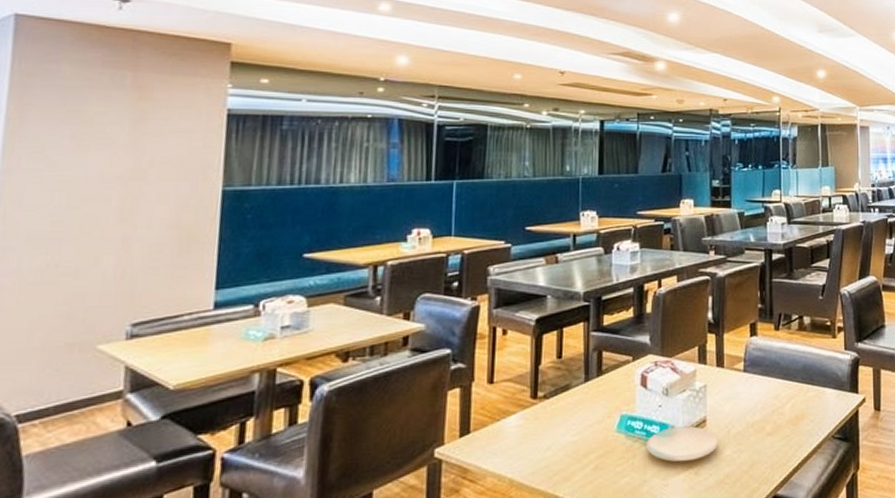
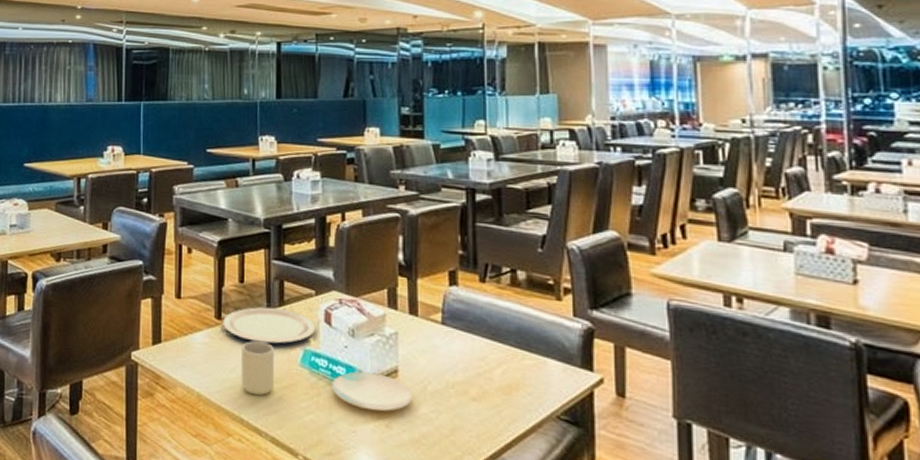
plate: none [539,378,633,416] -> present [223,307,316,344]
cup: none [556,414,591,470] -> present [241,340,274,396]

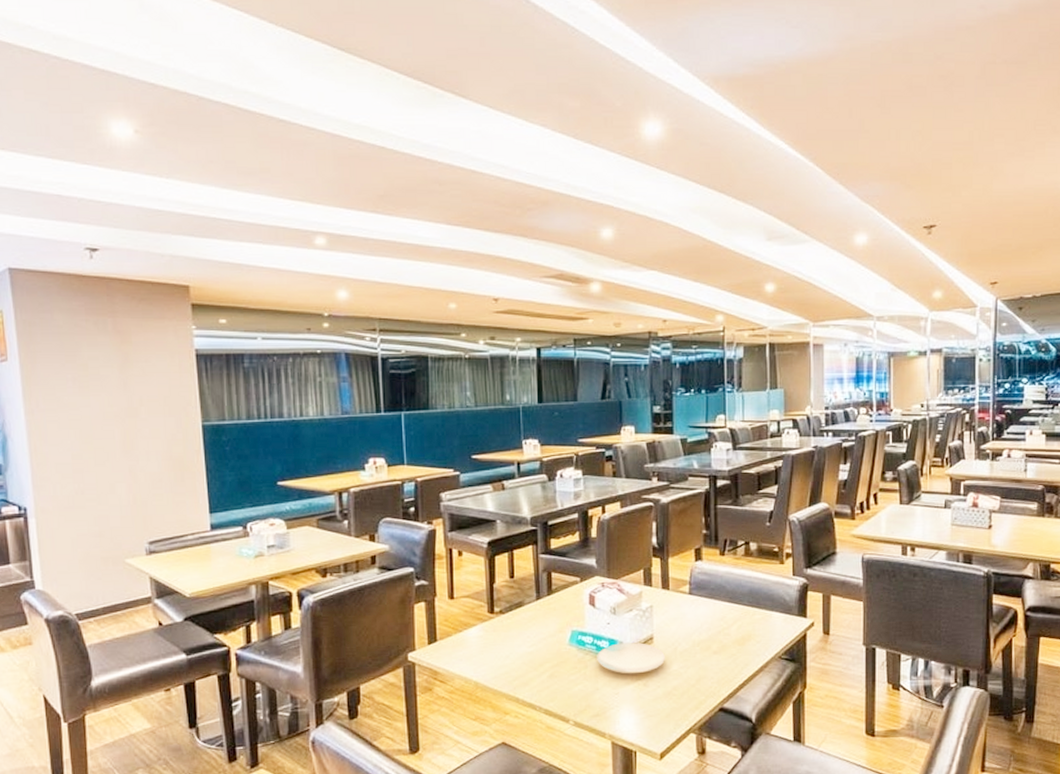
plate: present [223,307,316,344] -> none [496,597,582,629]
cup: present [241,340,274,396] -> none [514,628,545,676]

